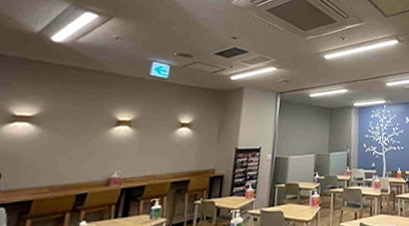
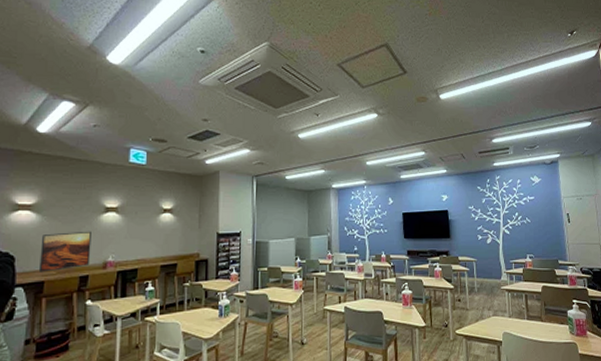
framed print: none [27,145,98,190] -> present [38,231,91,272]

